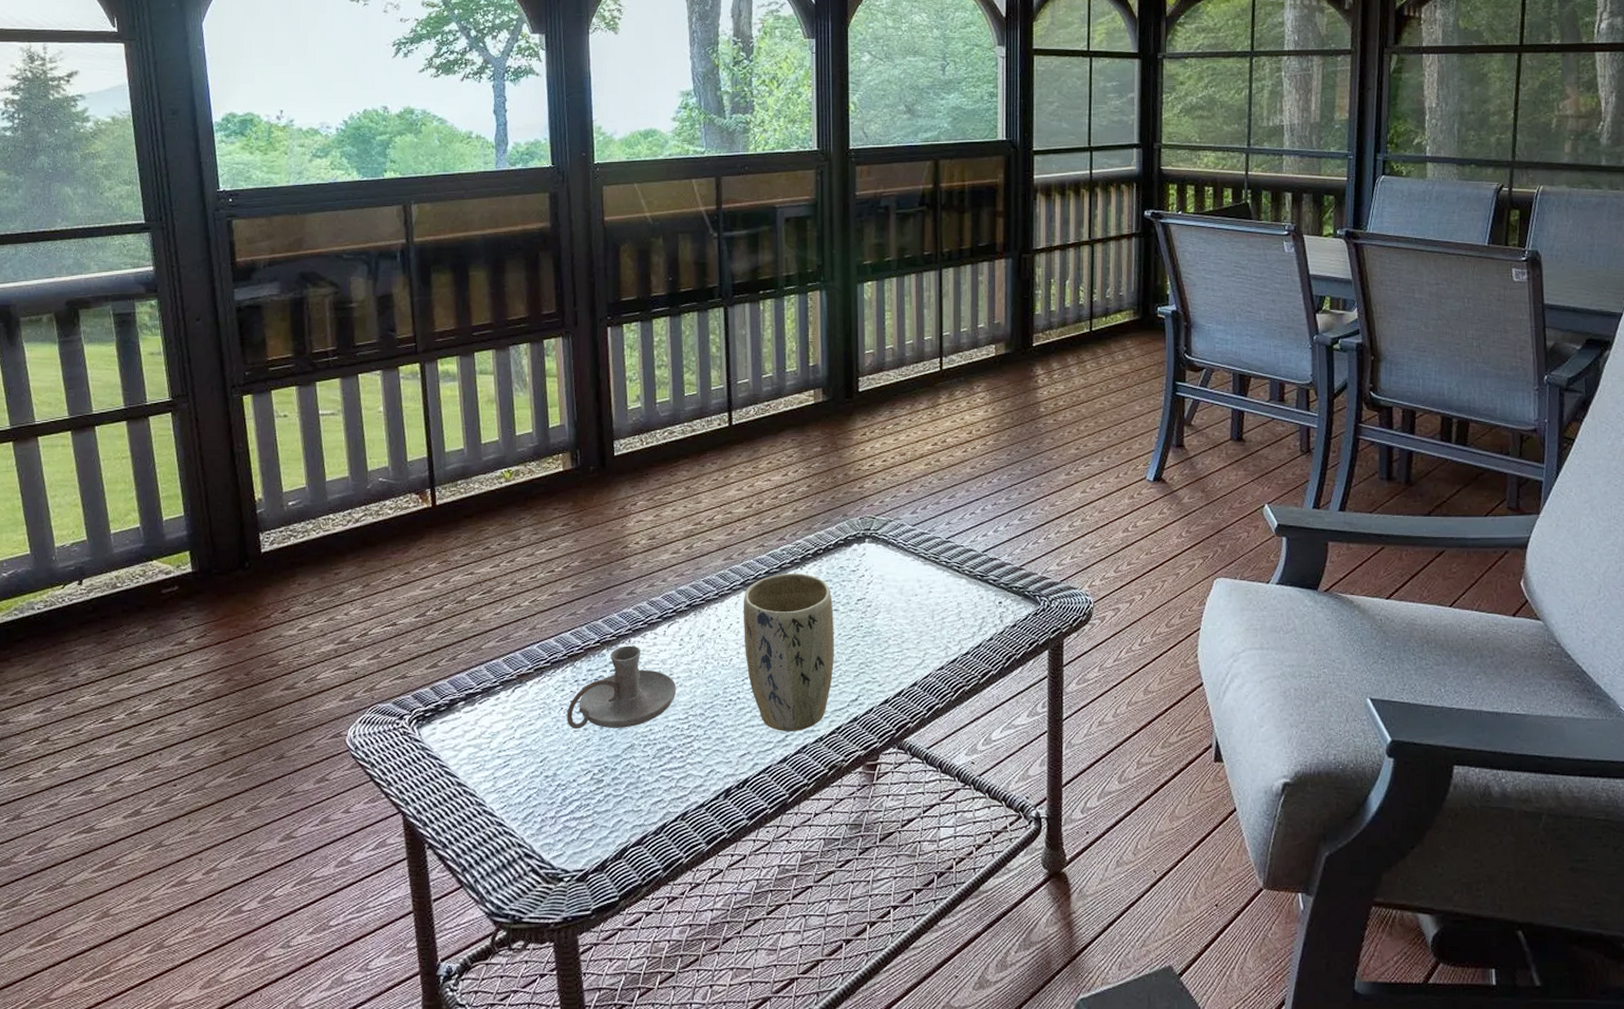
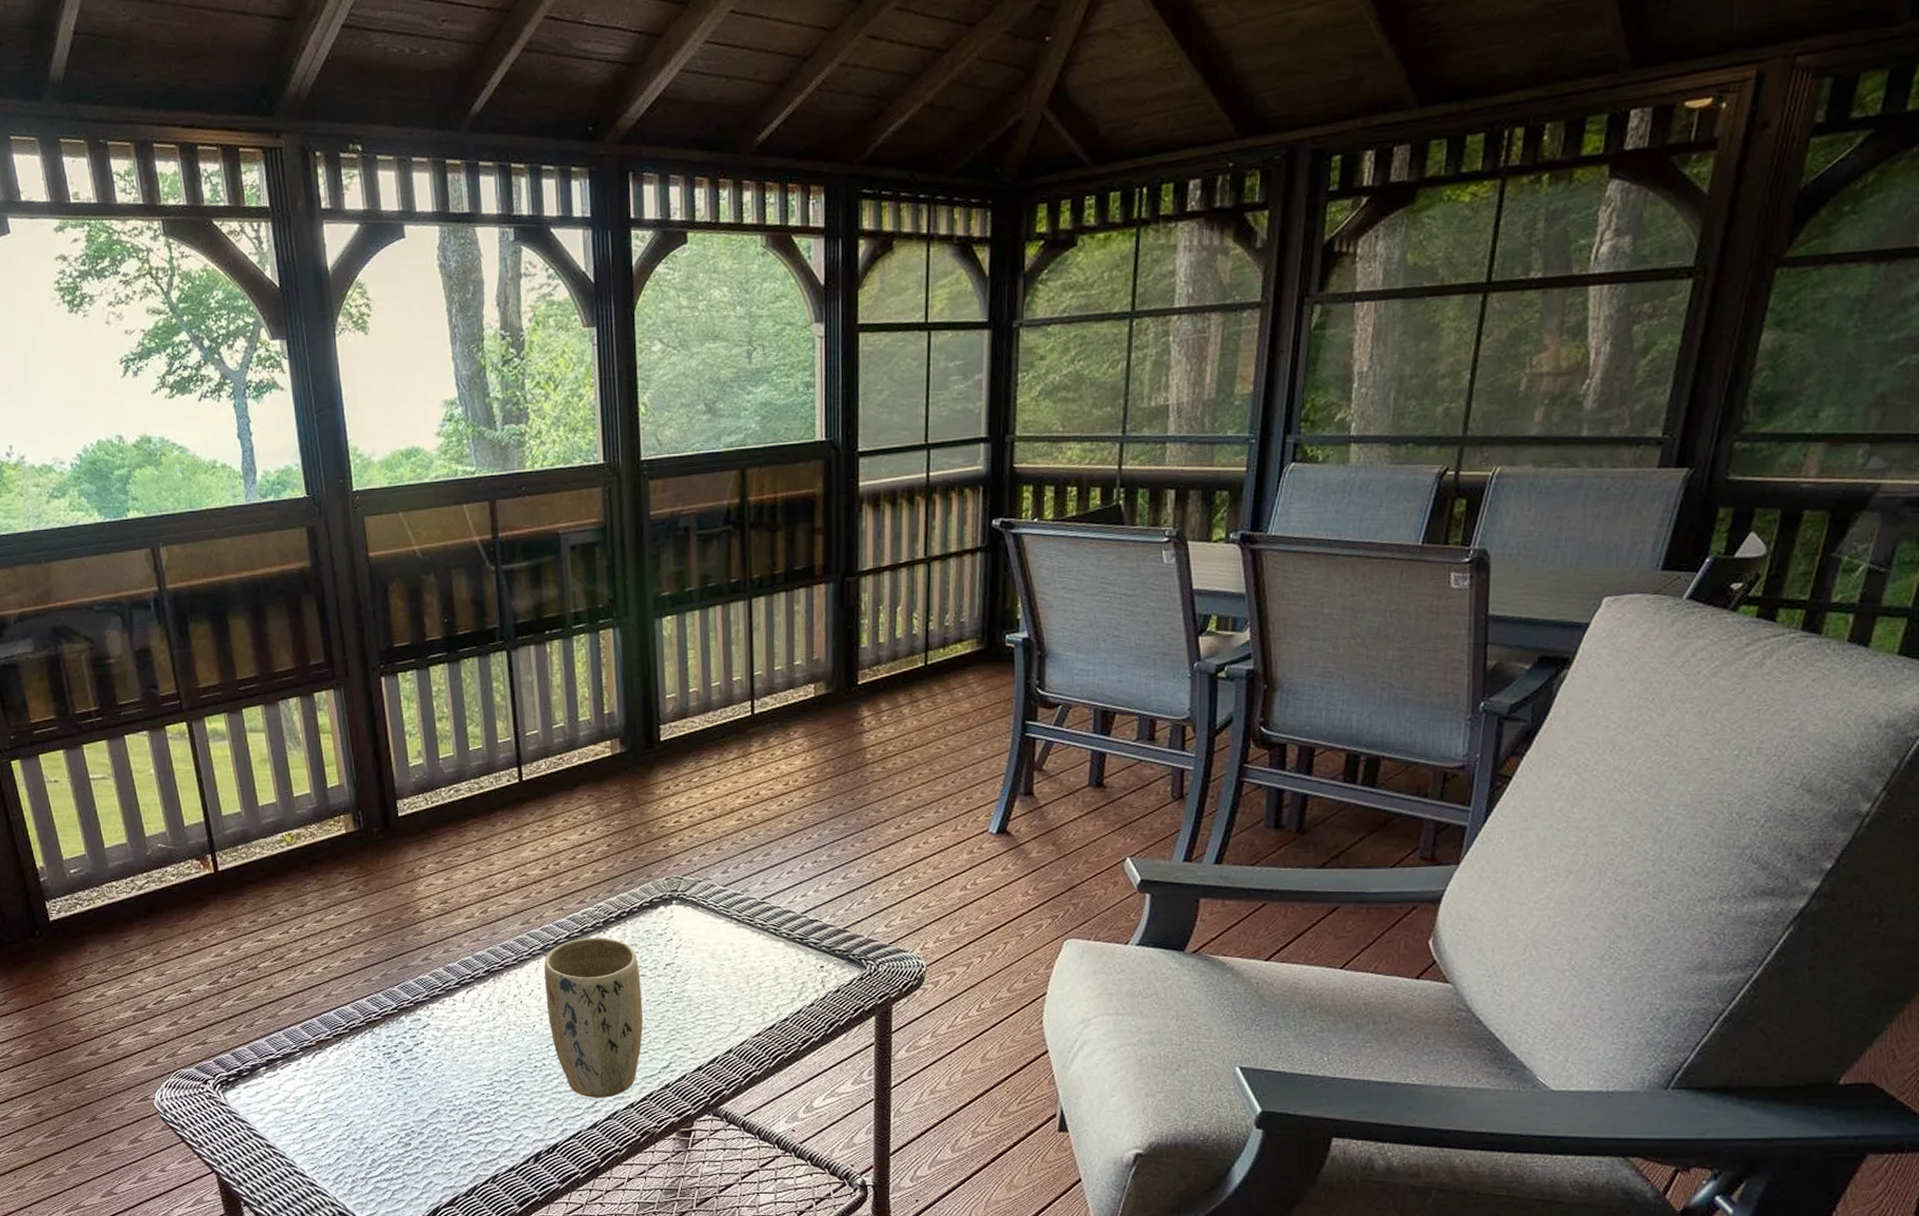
candle holder: present [567,645,677,729] -> none [369,1012,480,1095]

